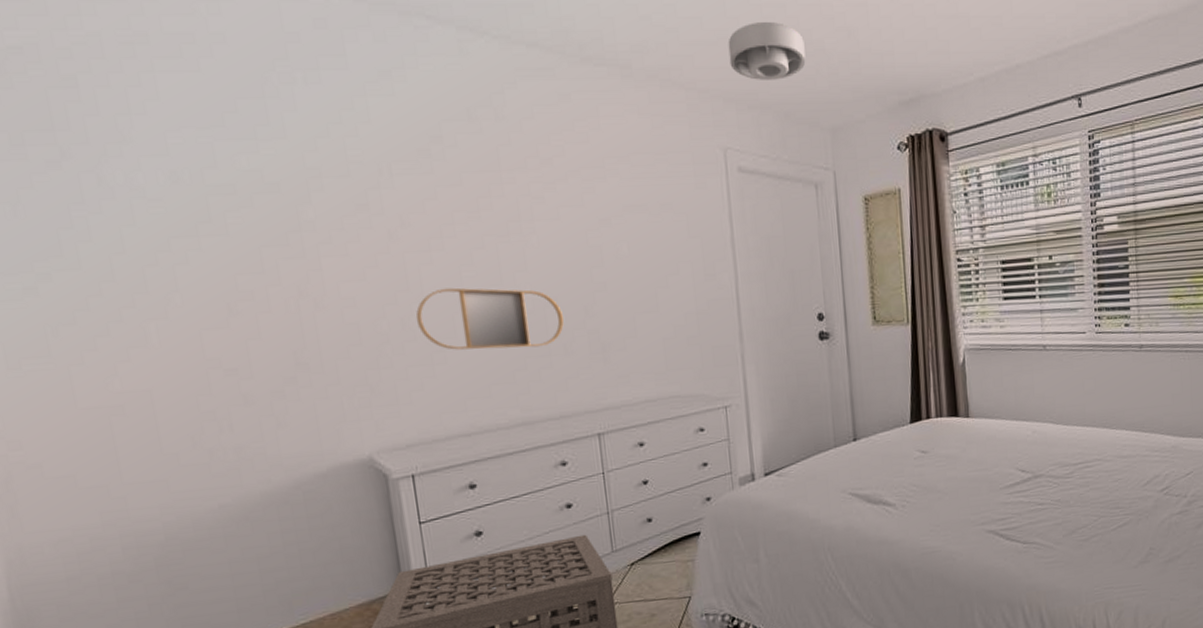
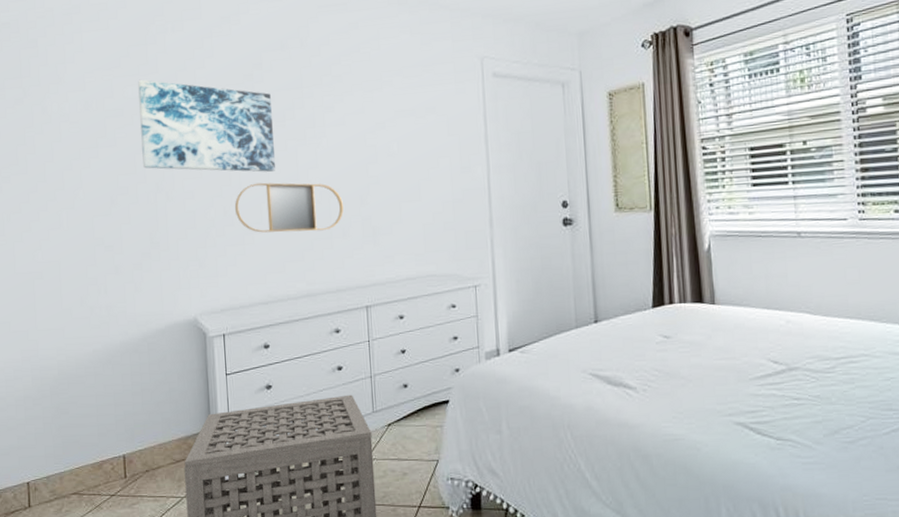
wall art: none [255,145,470,276] -> present [138,79,275,173]

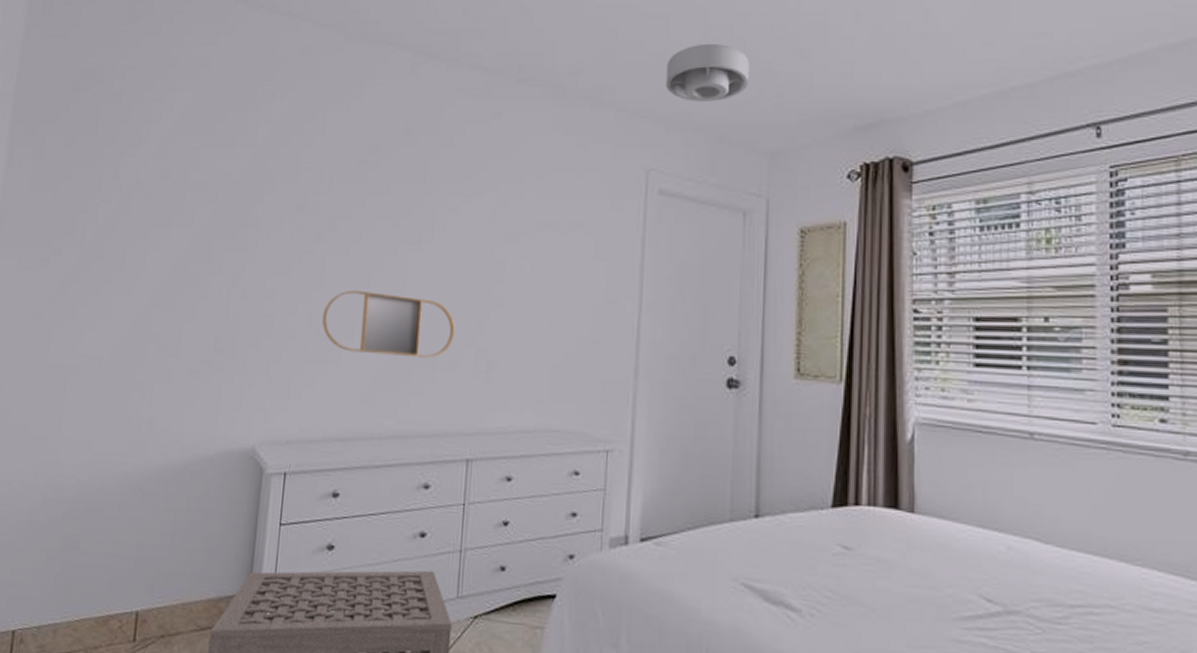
wall art: present [138,79,275,173] -> none [220,151,386,280]

